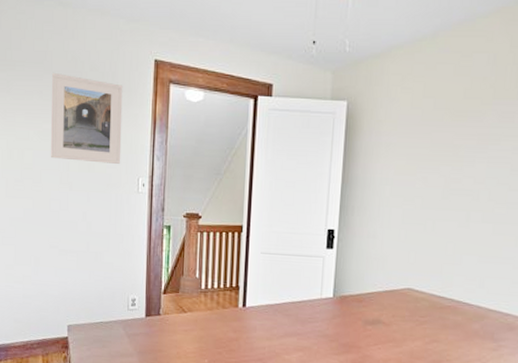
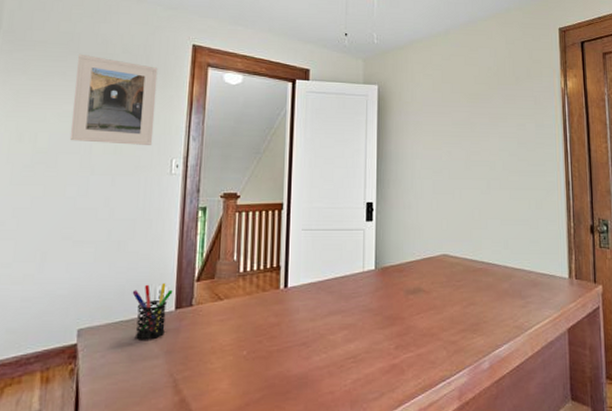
pen holder: none [109,292,143,341] -> present [132,282,173,340]

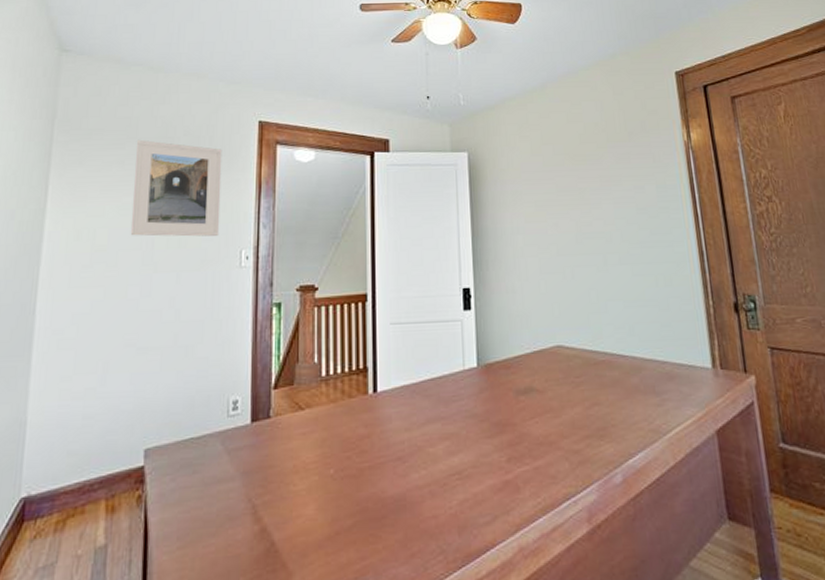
pen holder: present [132,282,173,340] -> none [203,392,248,460]

